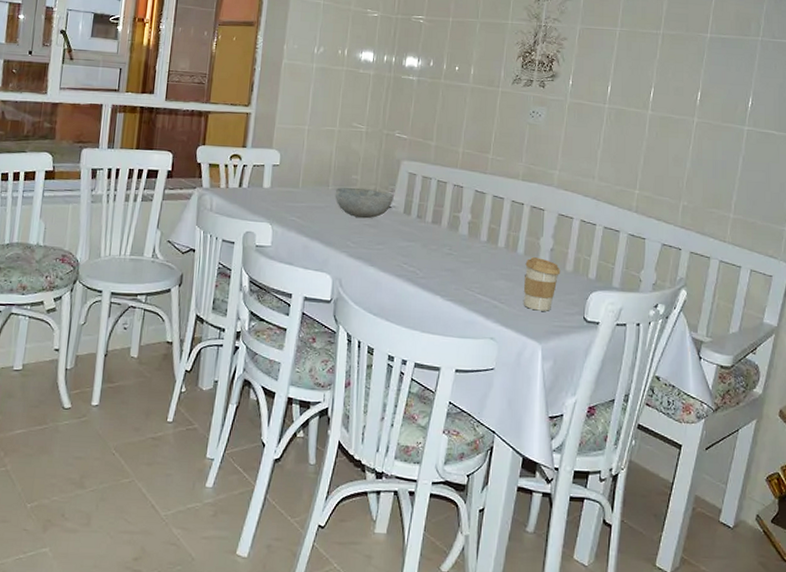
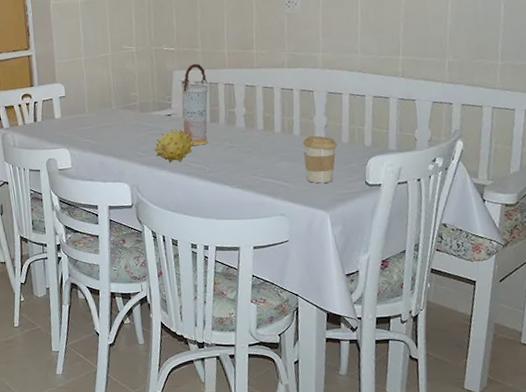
bowl: present [335,187,394,219] -> none [118,102,172,130]
fruit: none [366,224,411,262] -> present [154,129,195,164]
vase: none [400,156,436,247] -> present [181,63,209,146]

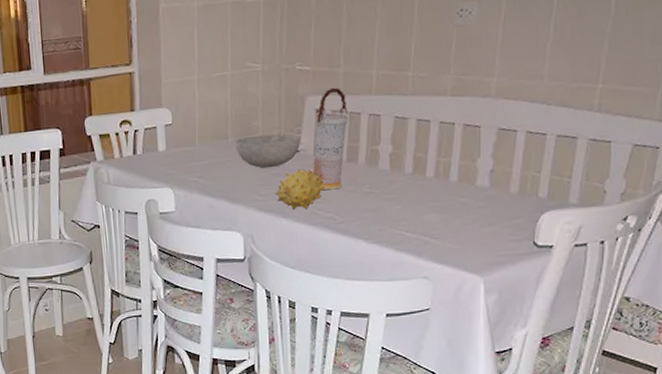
bowl: none [118,102,172,130] -> present [235,134,301,169]
coffee cup: present [302,135,338,184] -> none [460,182,504,242]

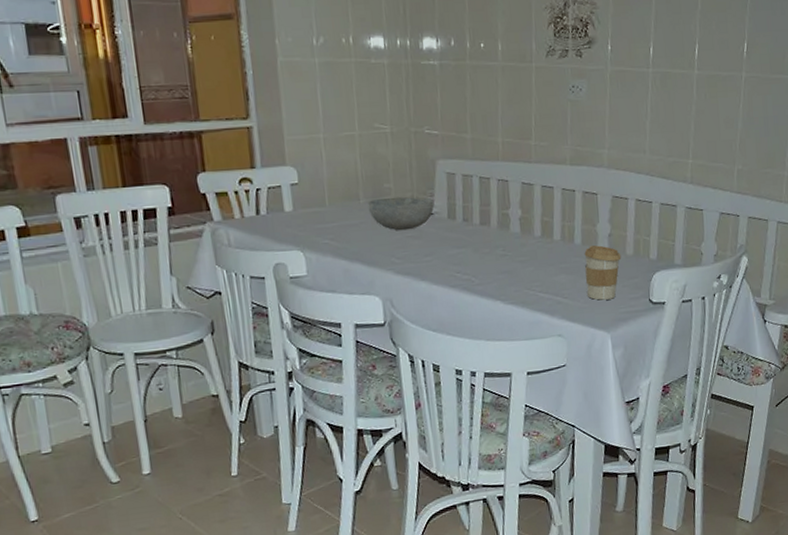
fruit: present [276,169,325,211] -> none [412,231,461,273]
vase: present [312,87,348,190] -> none [446,152,479,253]
coffee cup: none [460,182,504,242] -> present [584,245,622,300]

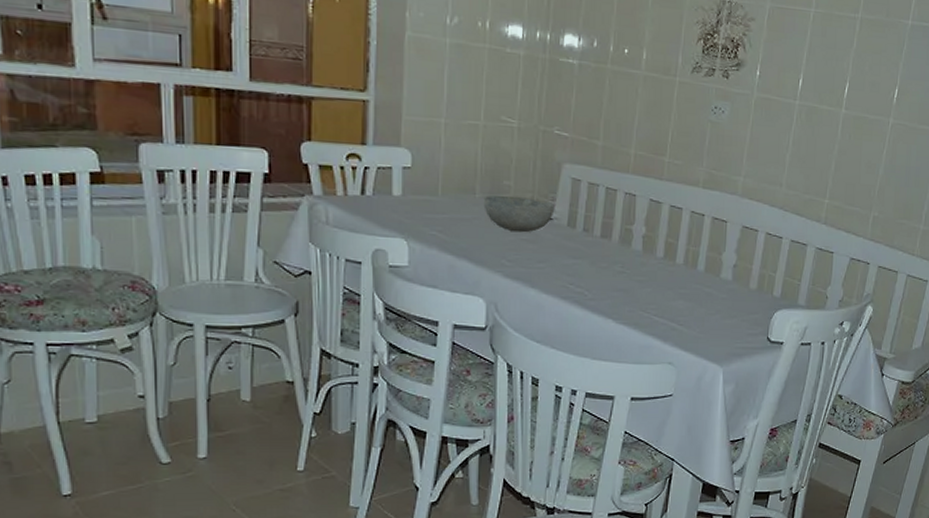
coffee cup: present [584,245,622,300] -> none [704,274,744,332]

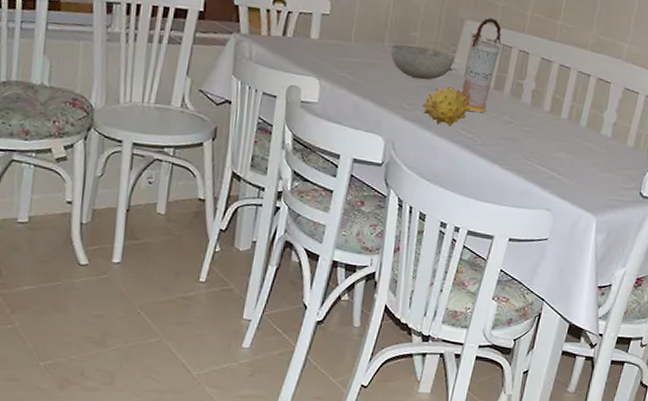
fruit: none [525,238,577,282] -> present [423,87,471,127]
vase: none [564,159,605,265] -> present [460,17,502,113]

